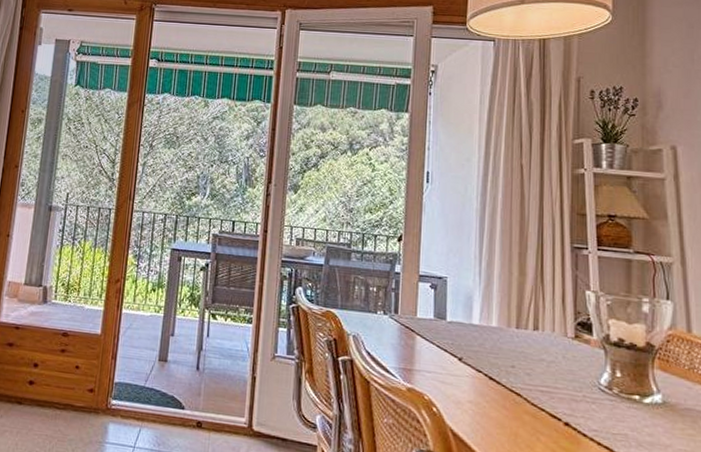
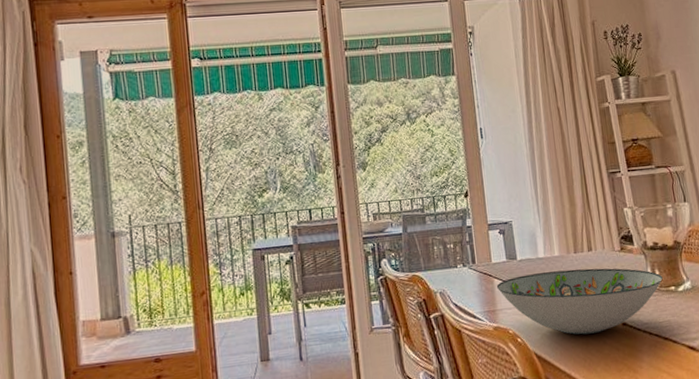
decorative bowl: none [417,338,625,426] -> present [496,268,663,335]

